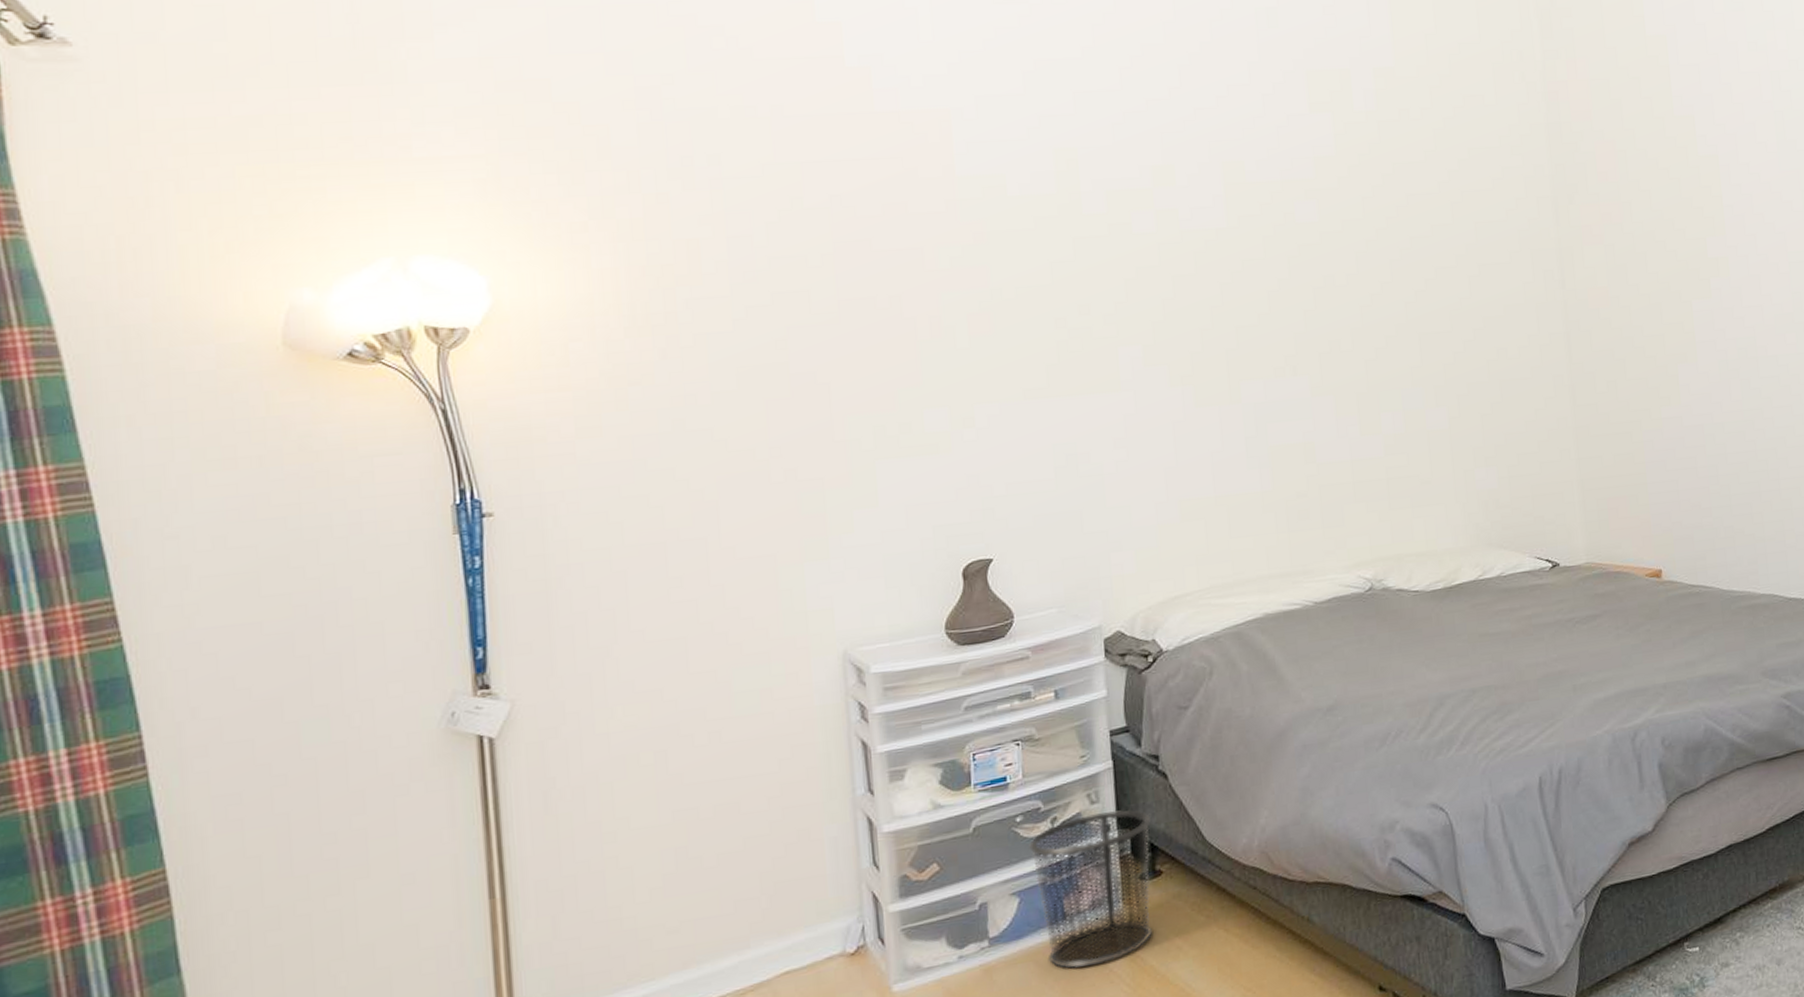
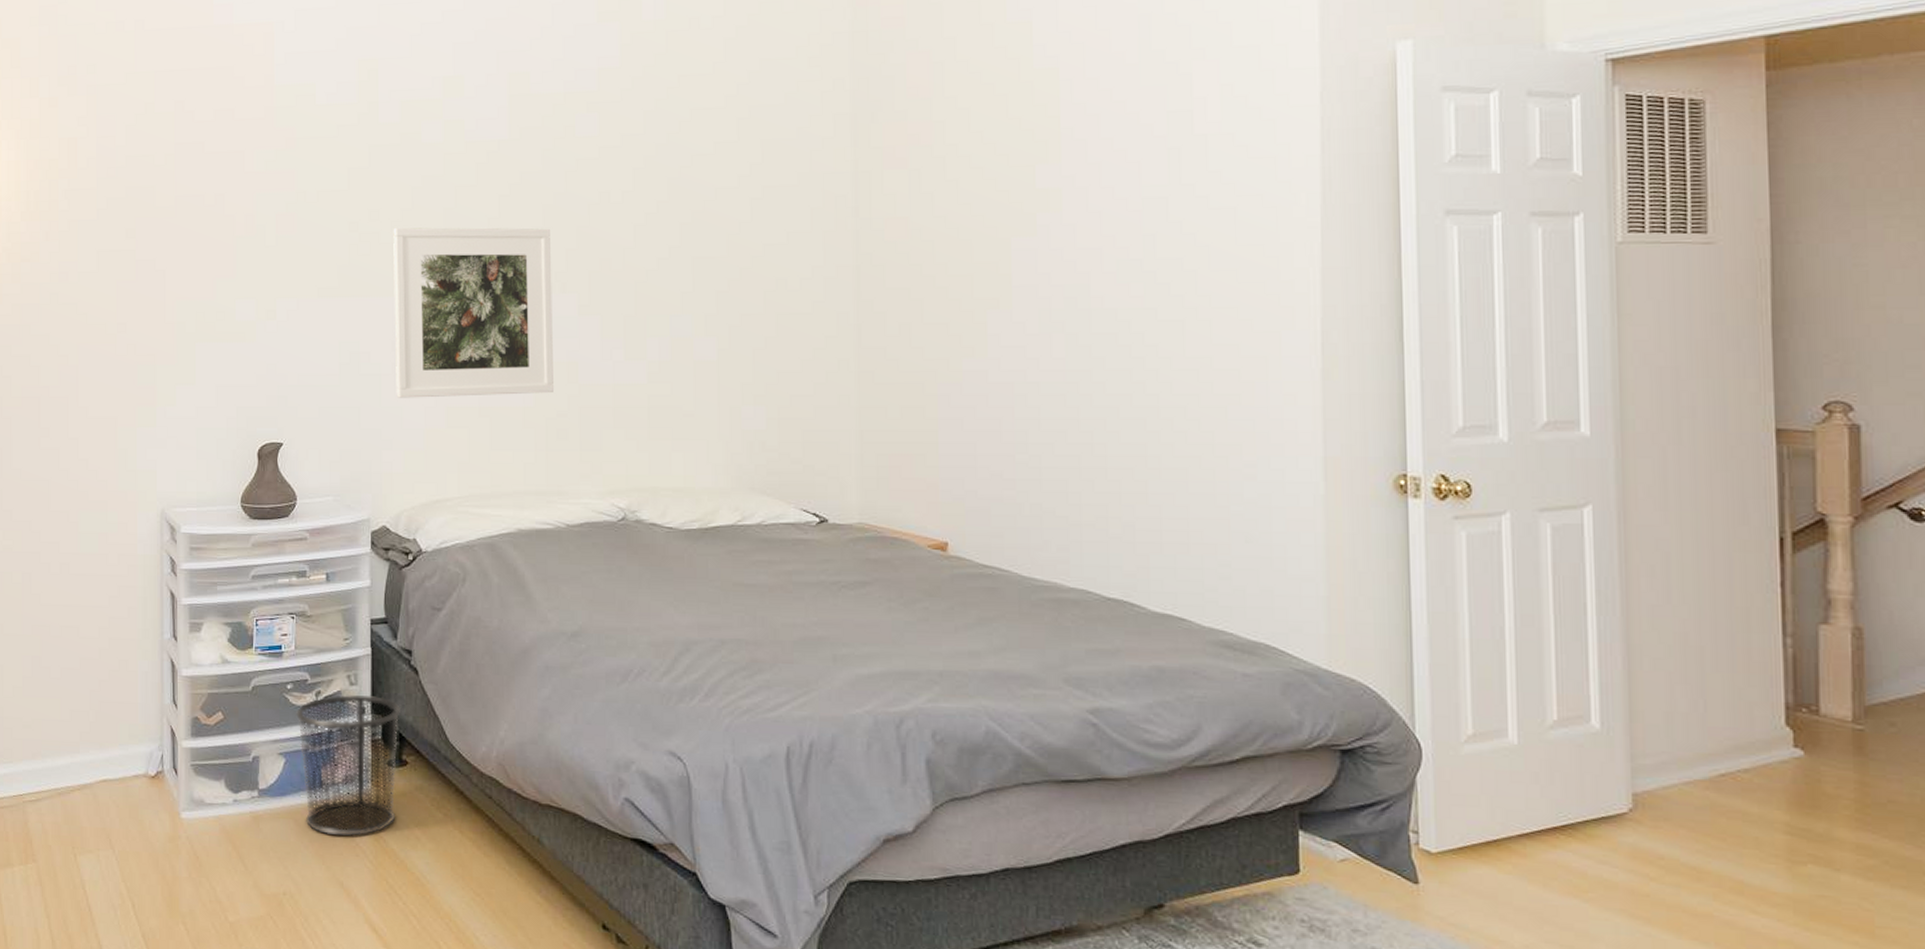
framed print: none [1107,313,1291,497] -> present [393,227,553,398]

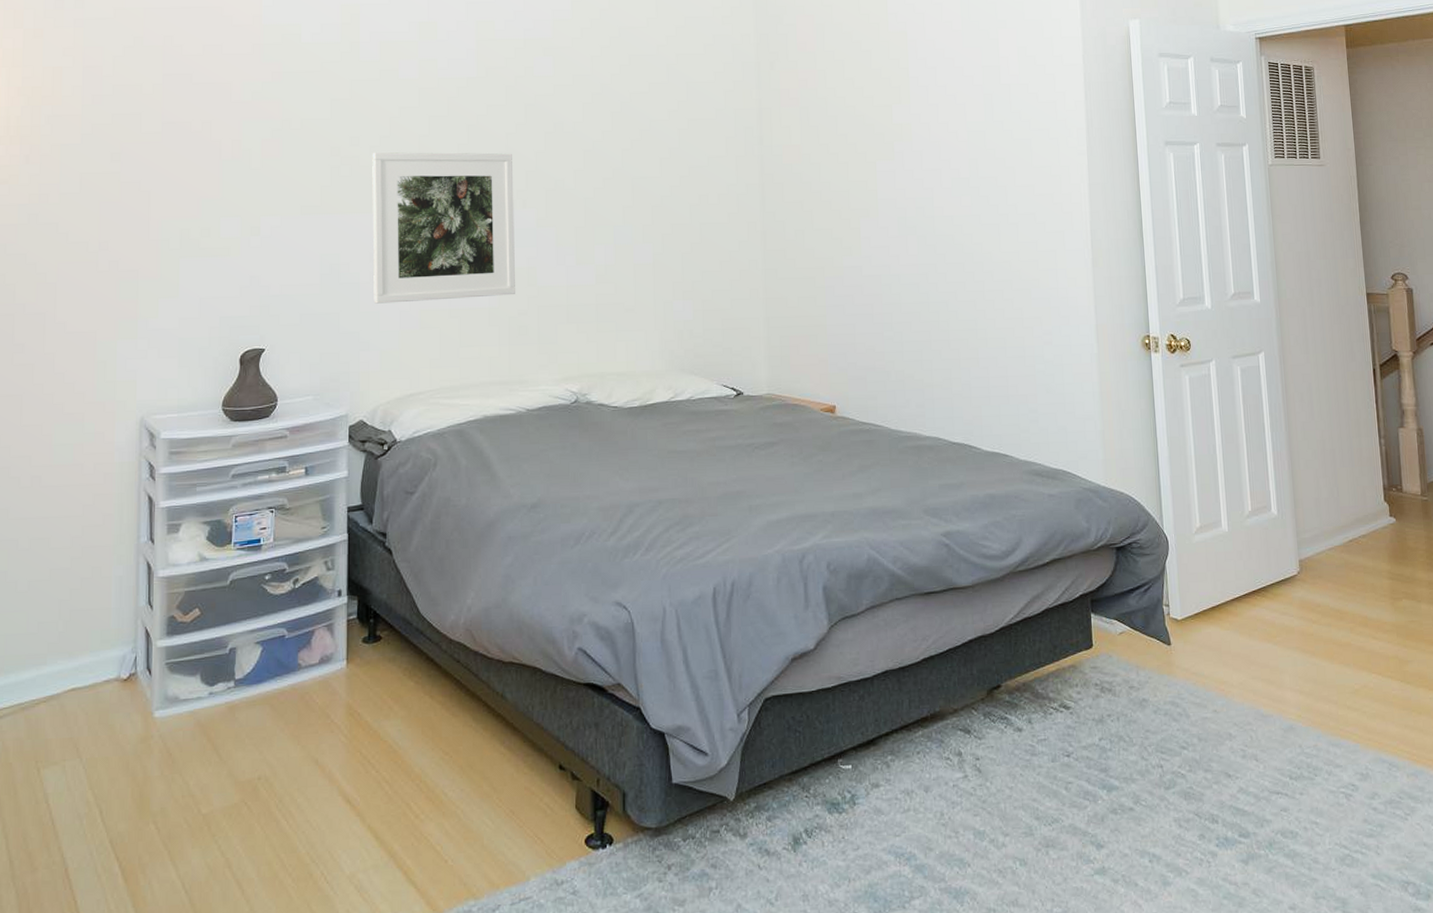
waste bin: present [295,695,400,837] -> none [273,578,375,716]

